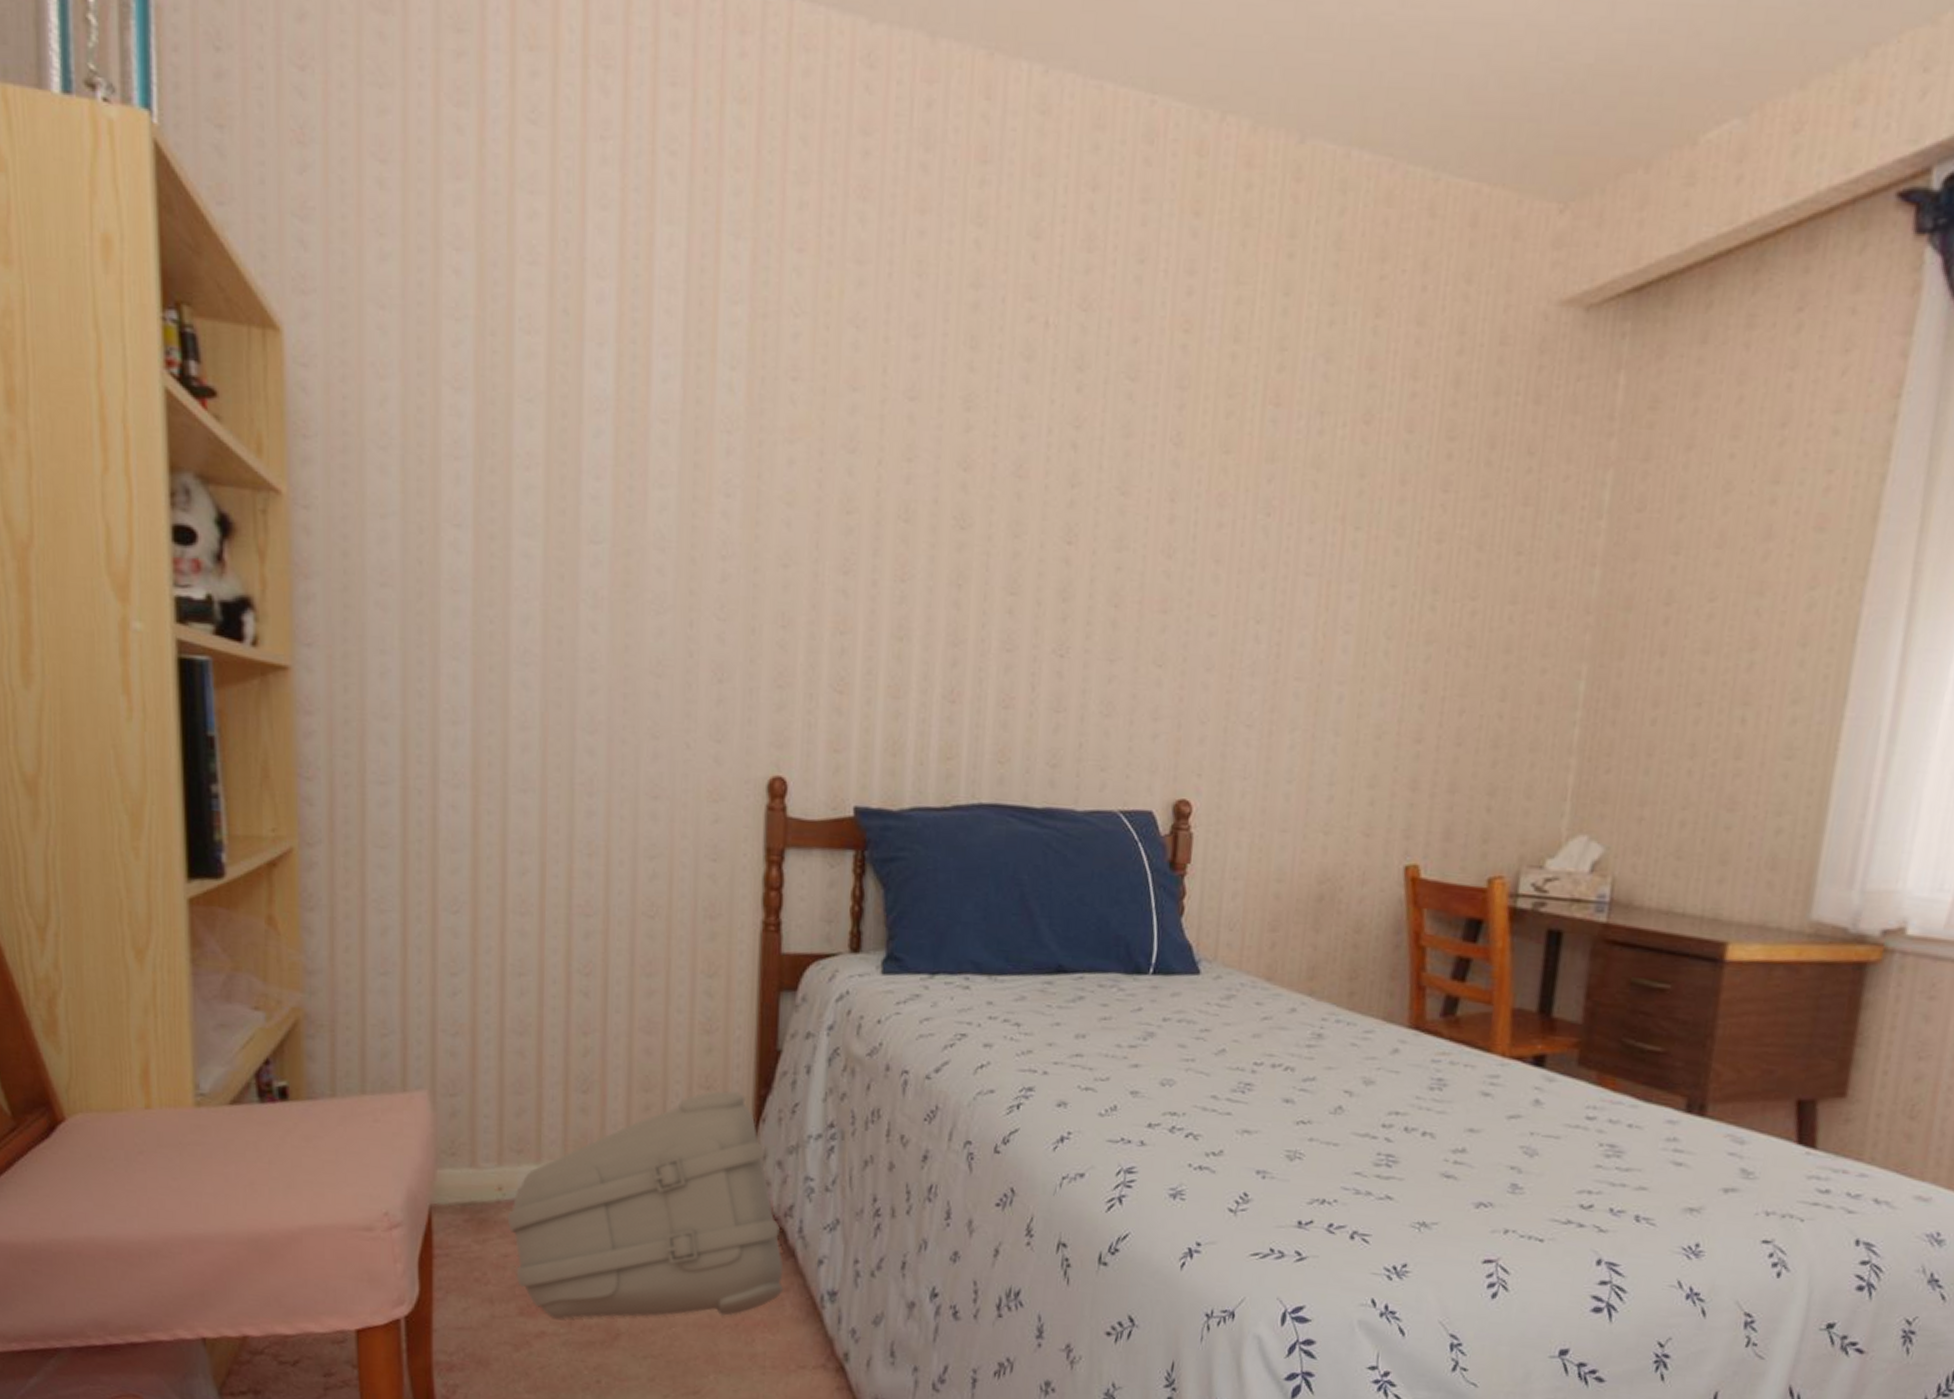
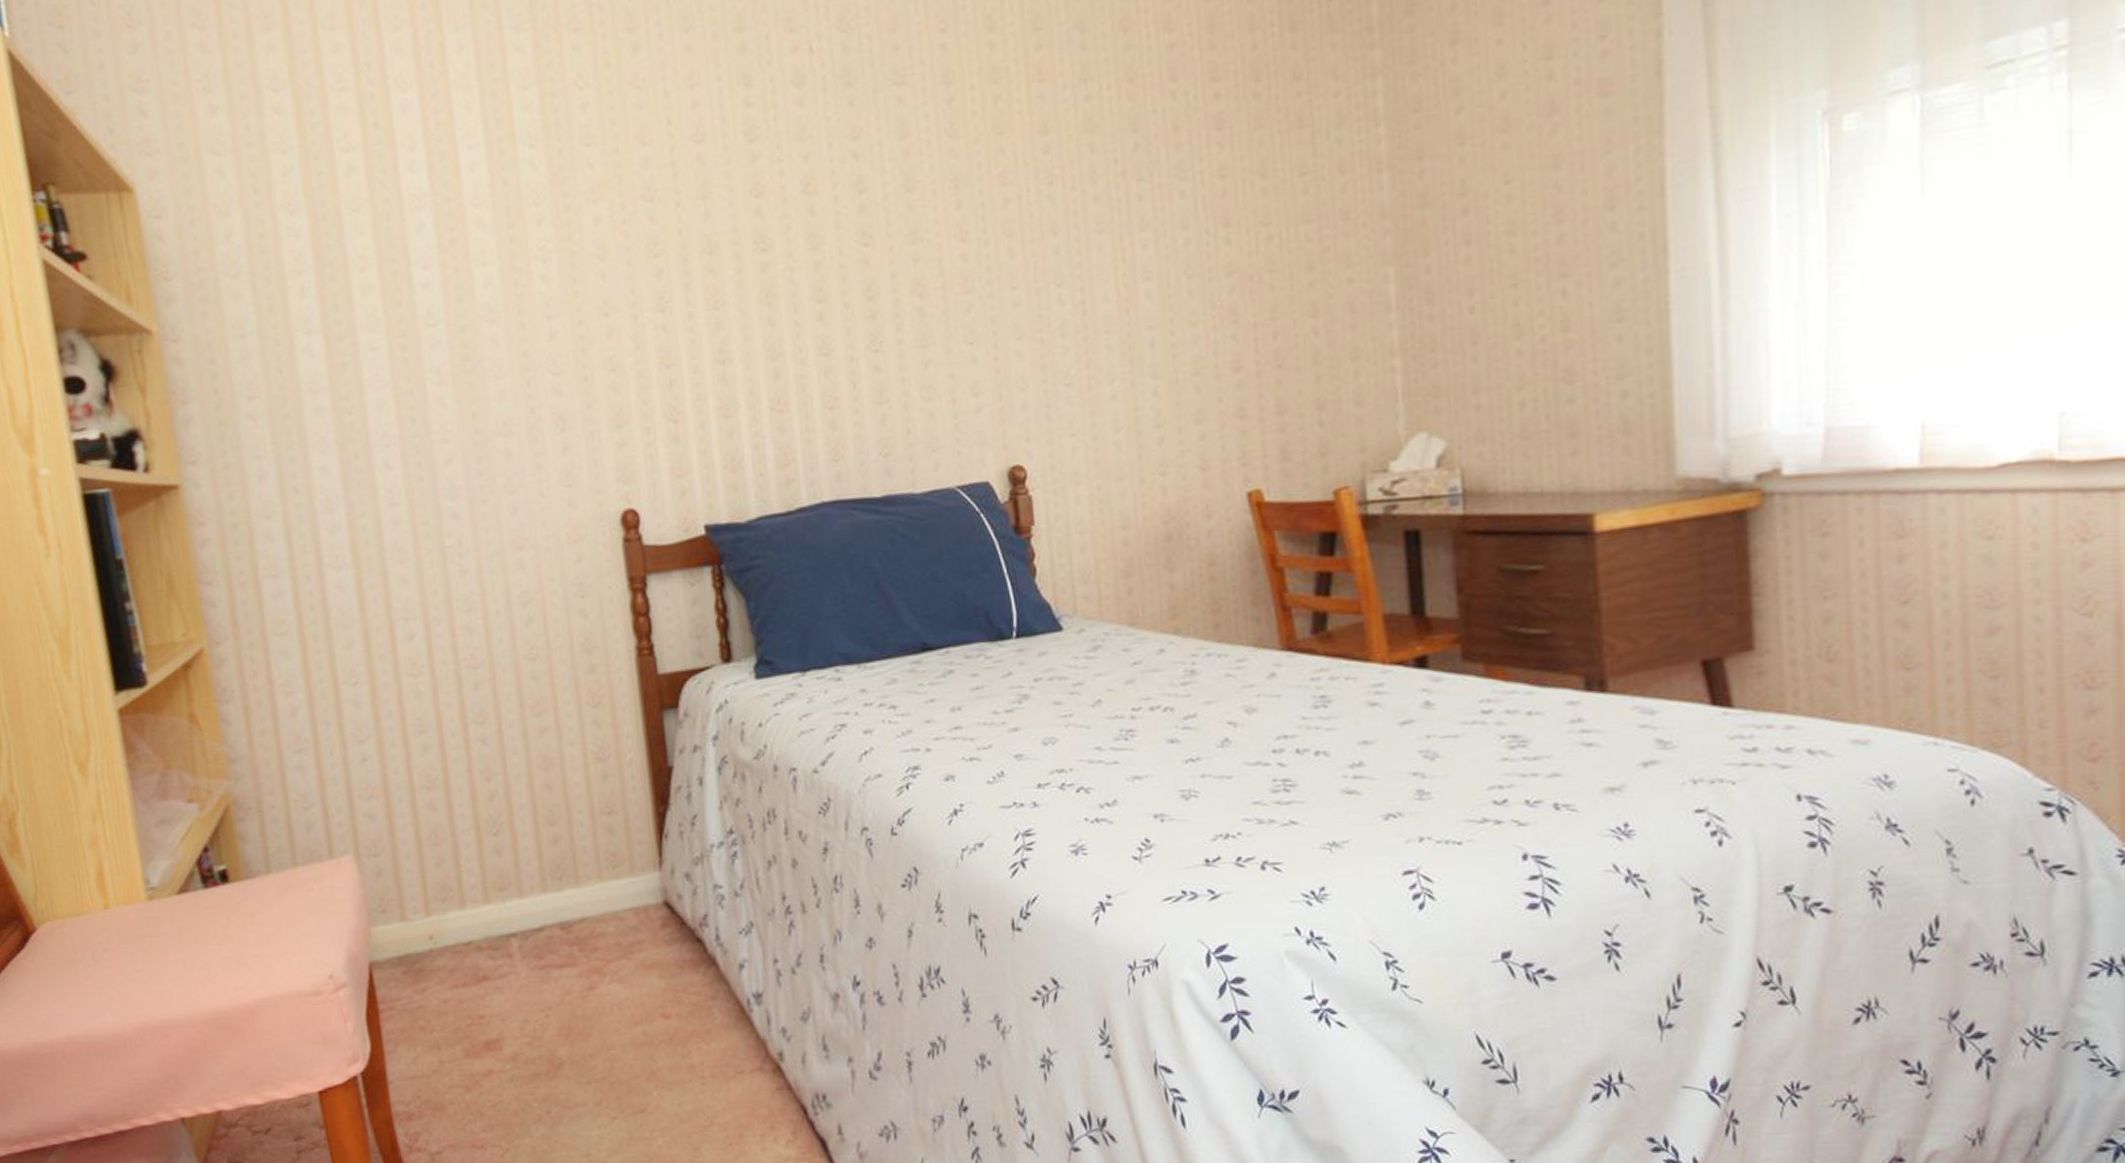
backpack: present [507,1090,784,1319] -> none [441,813,711,1056]

